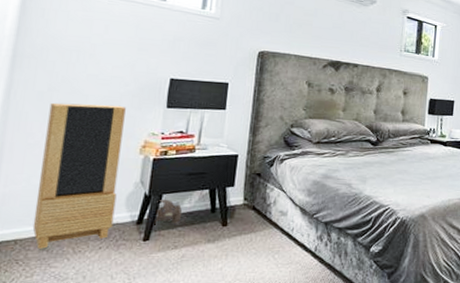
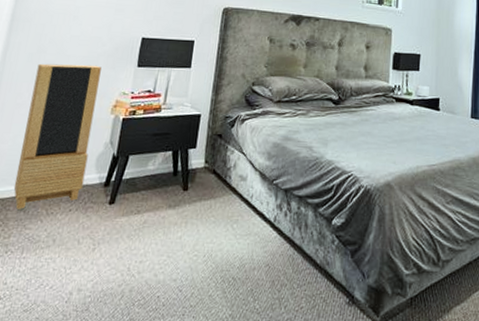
plush toy: present [146,199,183,224] -> none [113,160,147,187]

